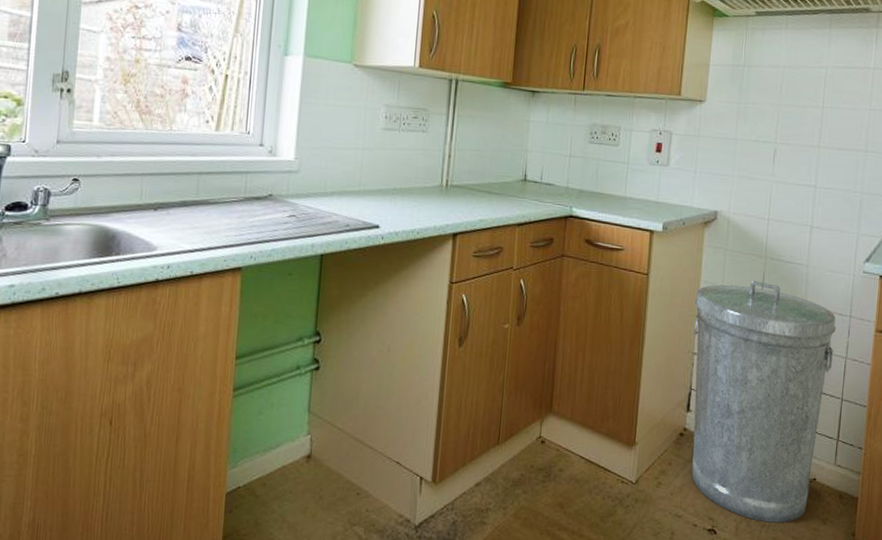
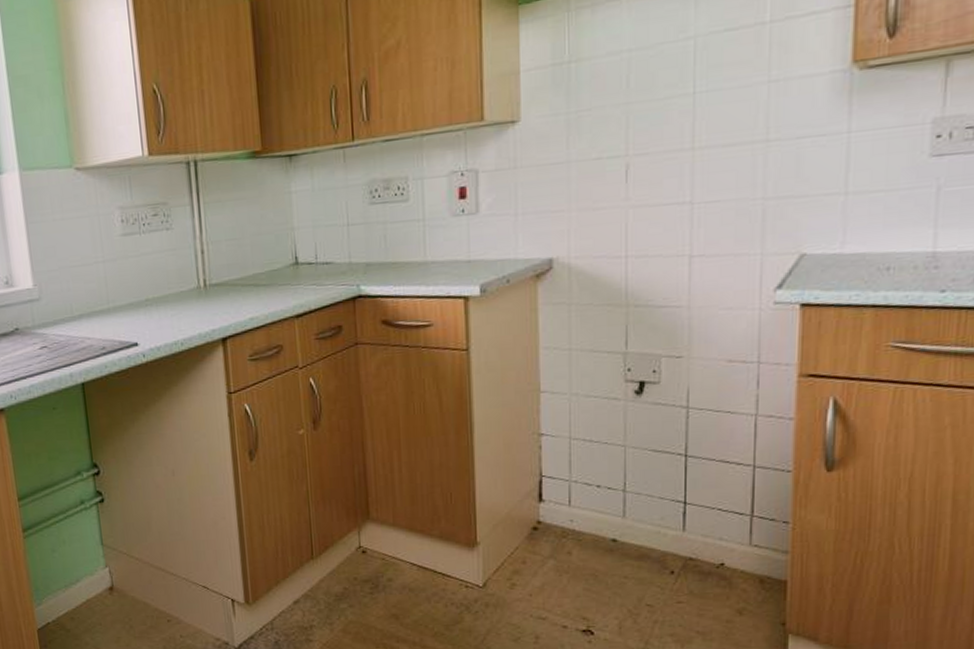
trash can: present [691,281,836,523] -> none [535,336,738,618]

